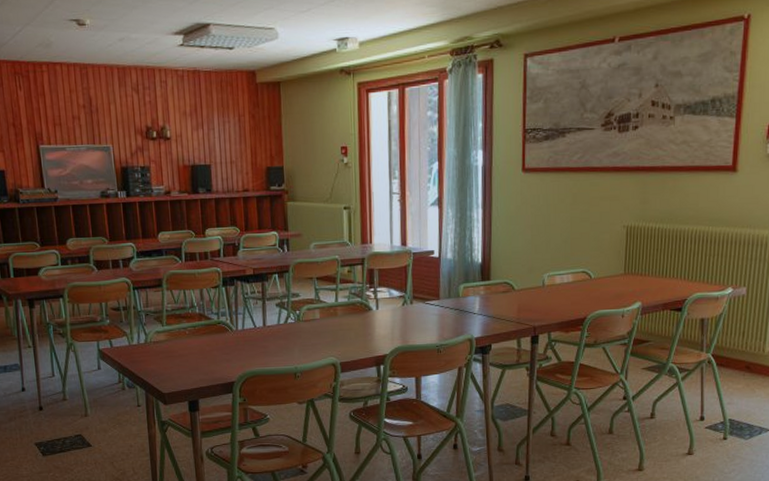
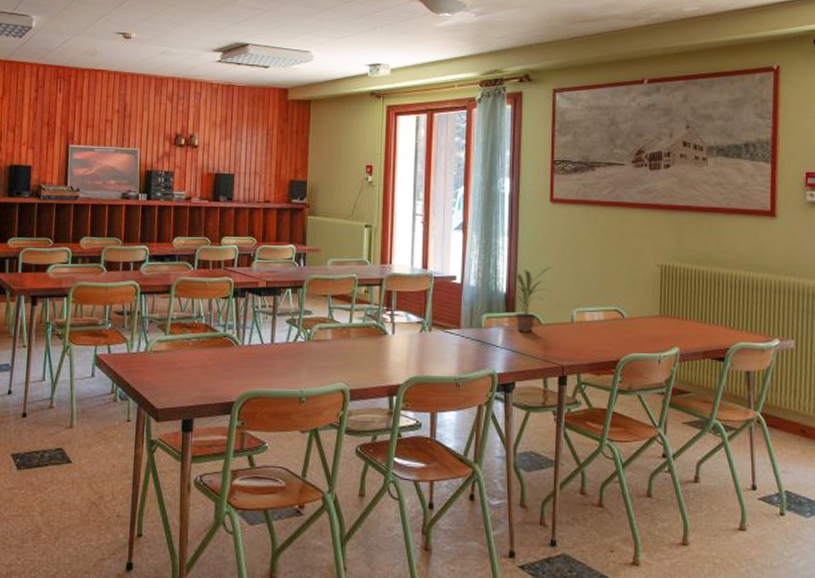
potted plant: none [487,235,525,299] -> present [512,267,552,333]

